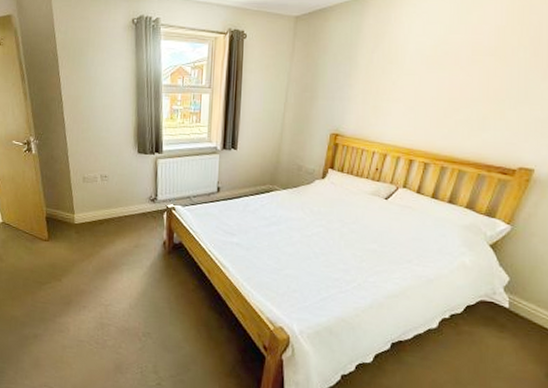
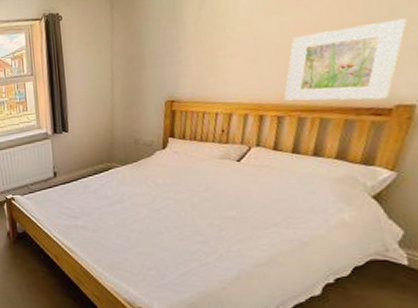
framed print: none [432,92,538,160] -> present [283,18,407,101]

